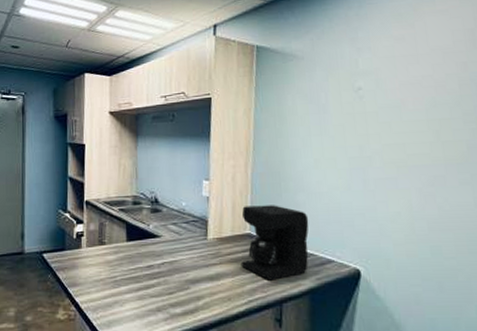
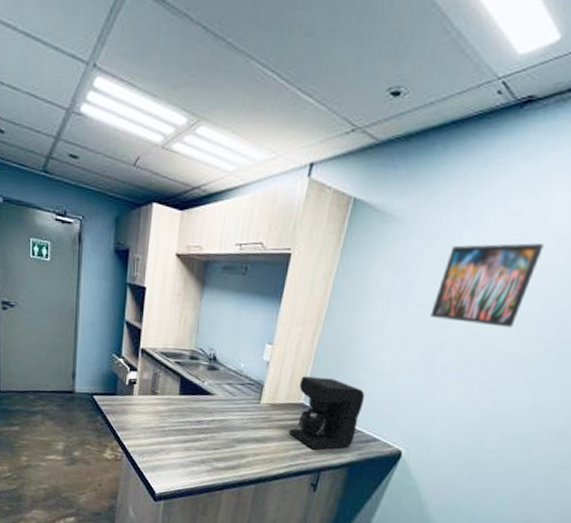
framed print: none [349,59,433,136] -> present [430,243,544,328]

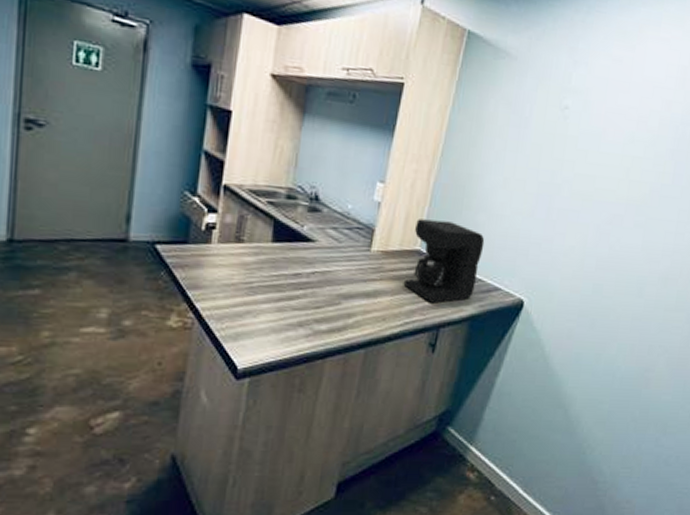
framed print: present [430,243,544,328] -> none [546,86,643,171]

